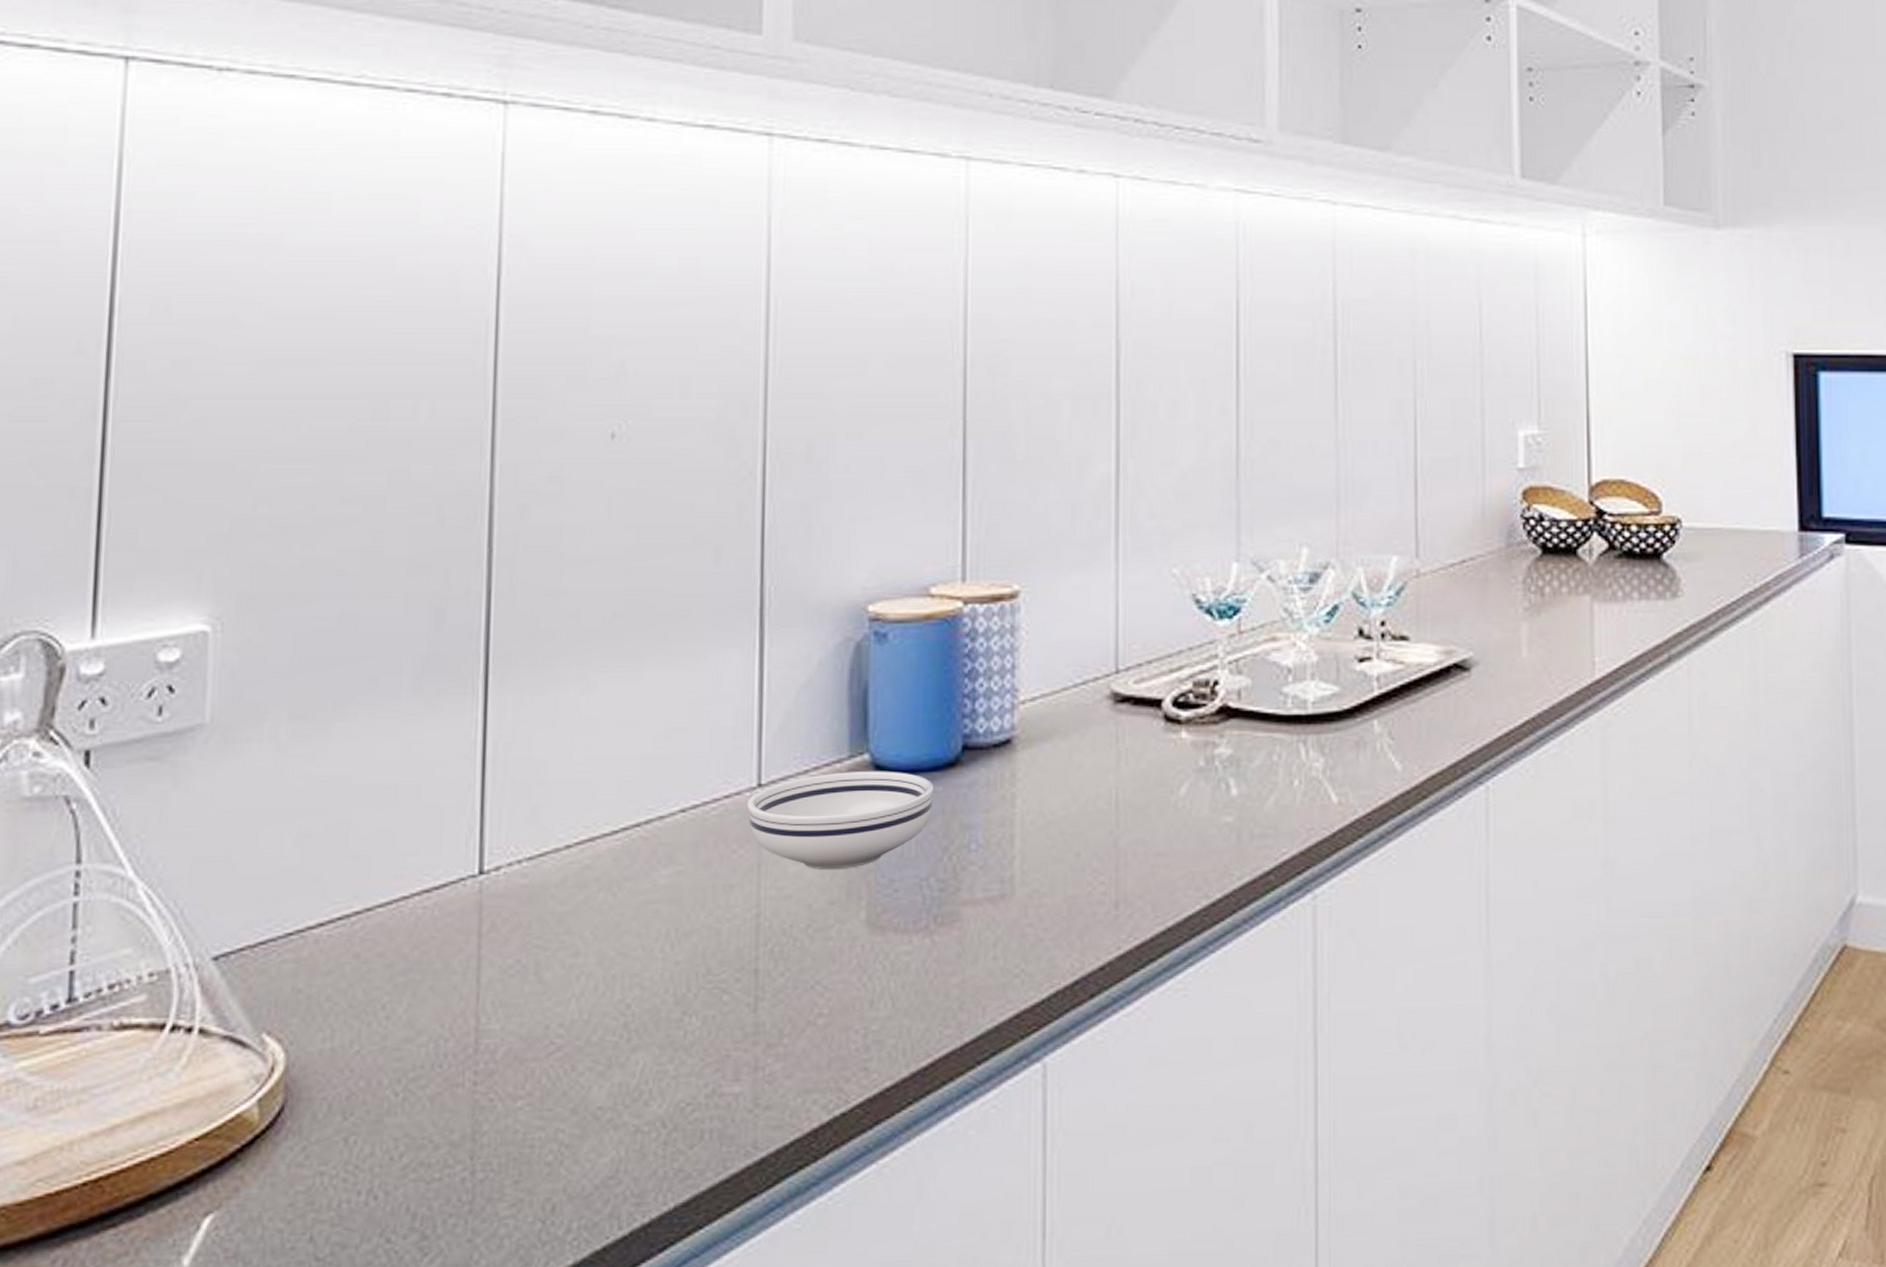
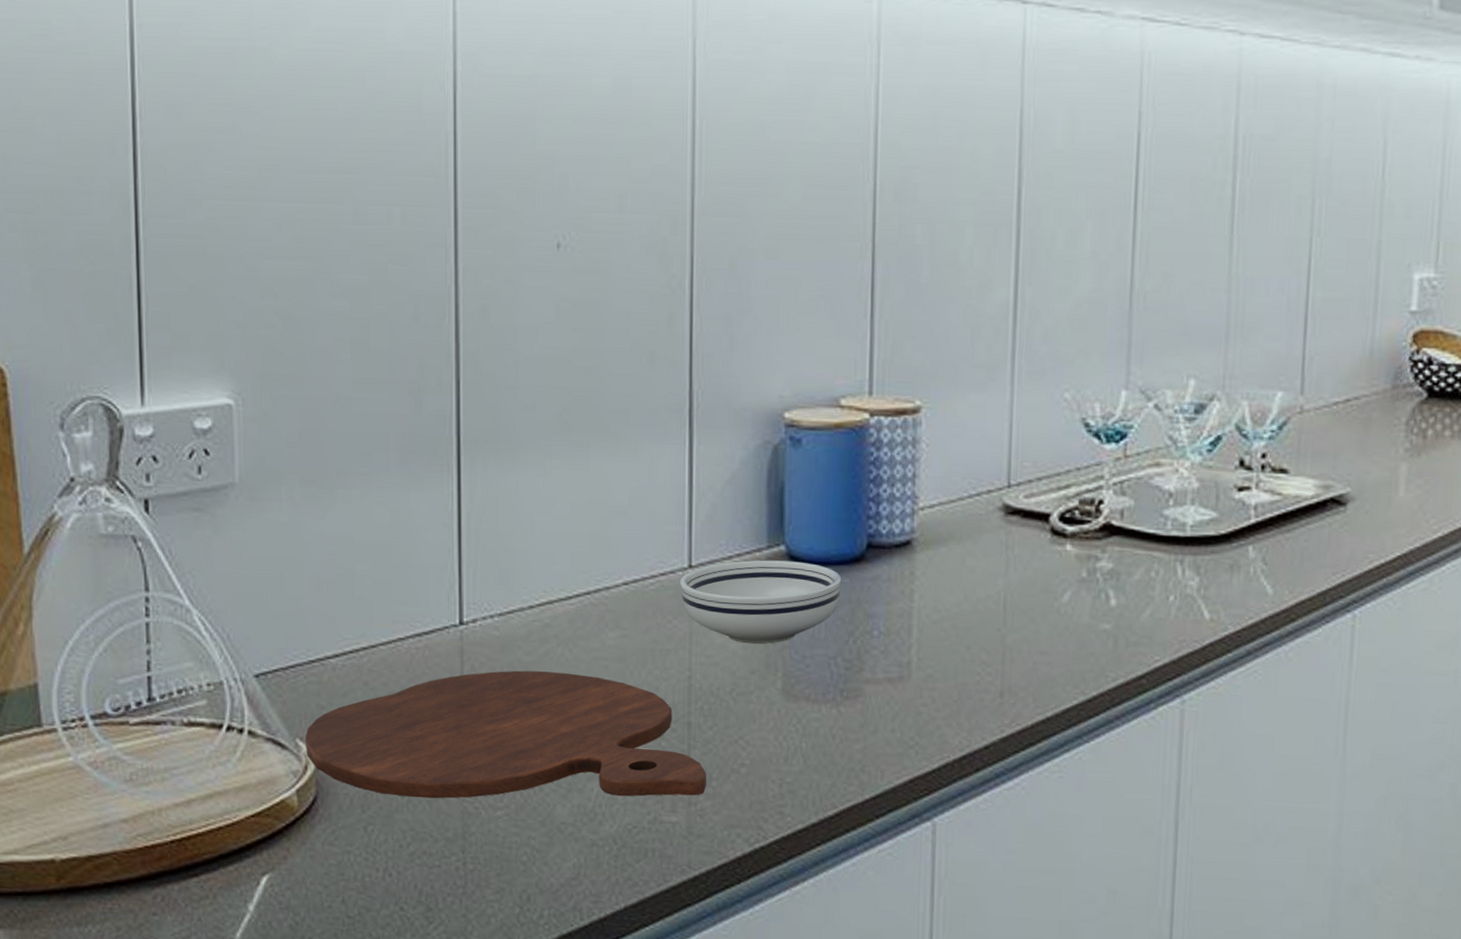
cutting board: none [273,922,778,1094] -> present [304,670,707,799]

